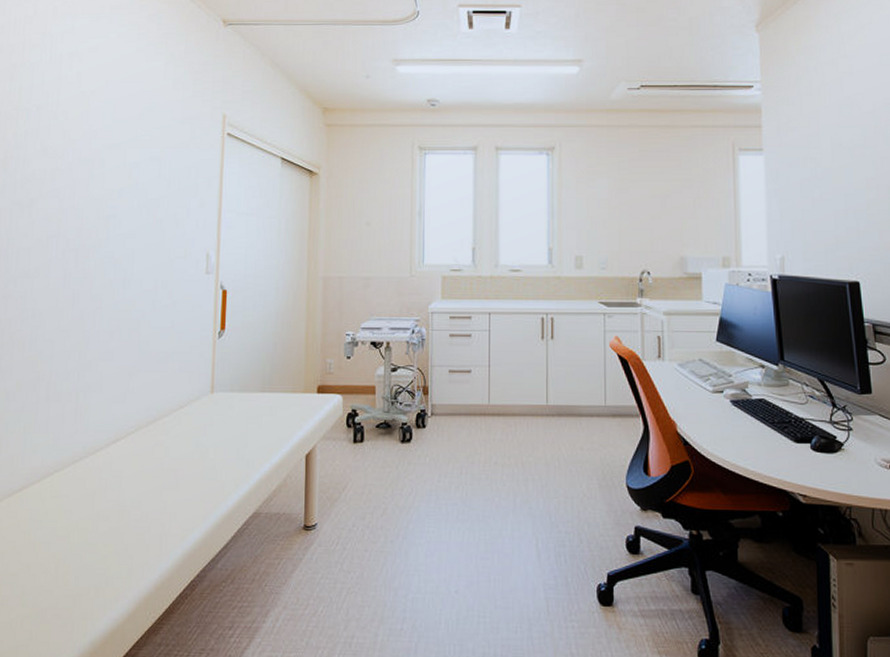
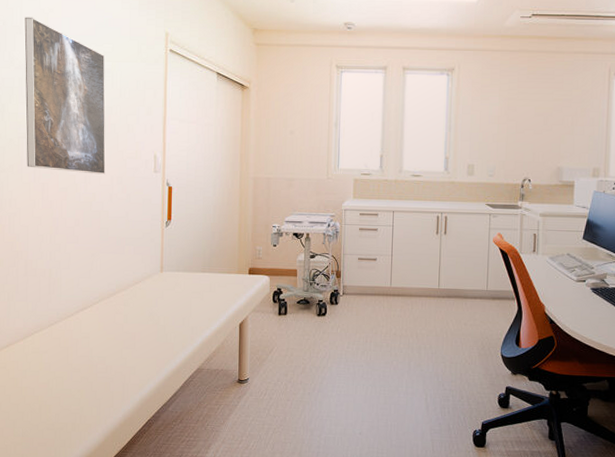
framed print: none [55,101,152,278] -> present [24,17,106,175]

